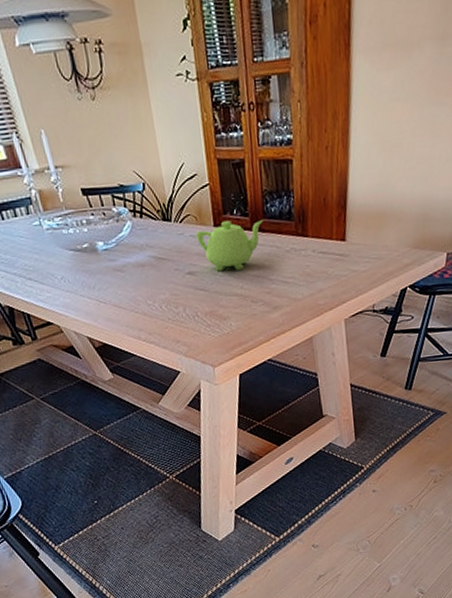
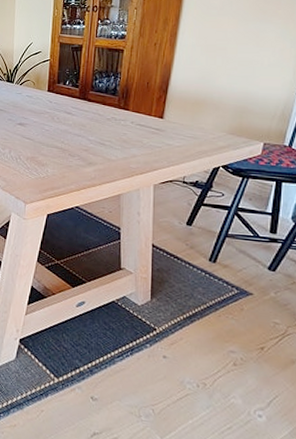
teapot: present [196,220,263,272] -> none [31,88,91,128]

